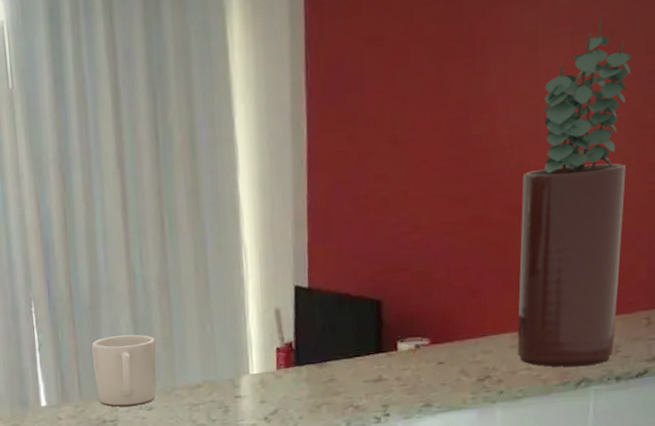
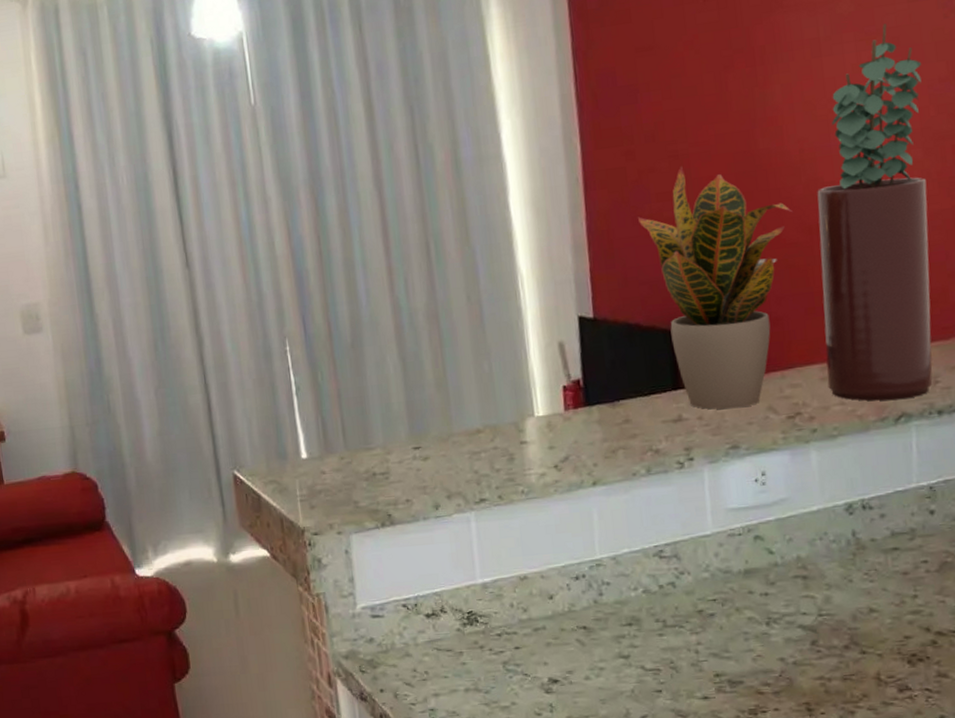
mug: present [92,334,157,407] -> none [356,374,432,458]
potted plant: none [354,150,498,372] -> present [637,167,793,410]

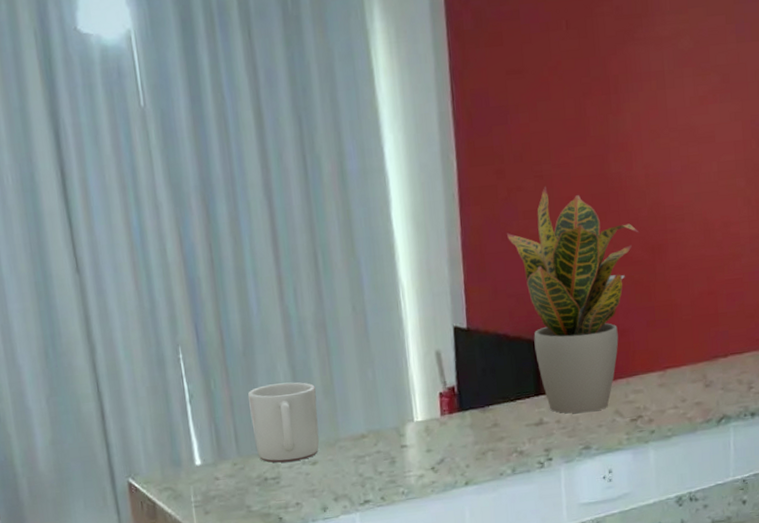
mug: none [356,374,432,458] -> present [248,382,320,463]
vase: present [817,23,933,401] -> none [659,61,748,405]

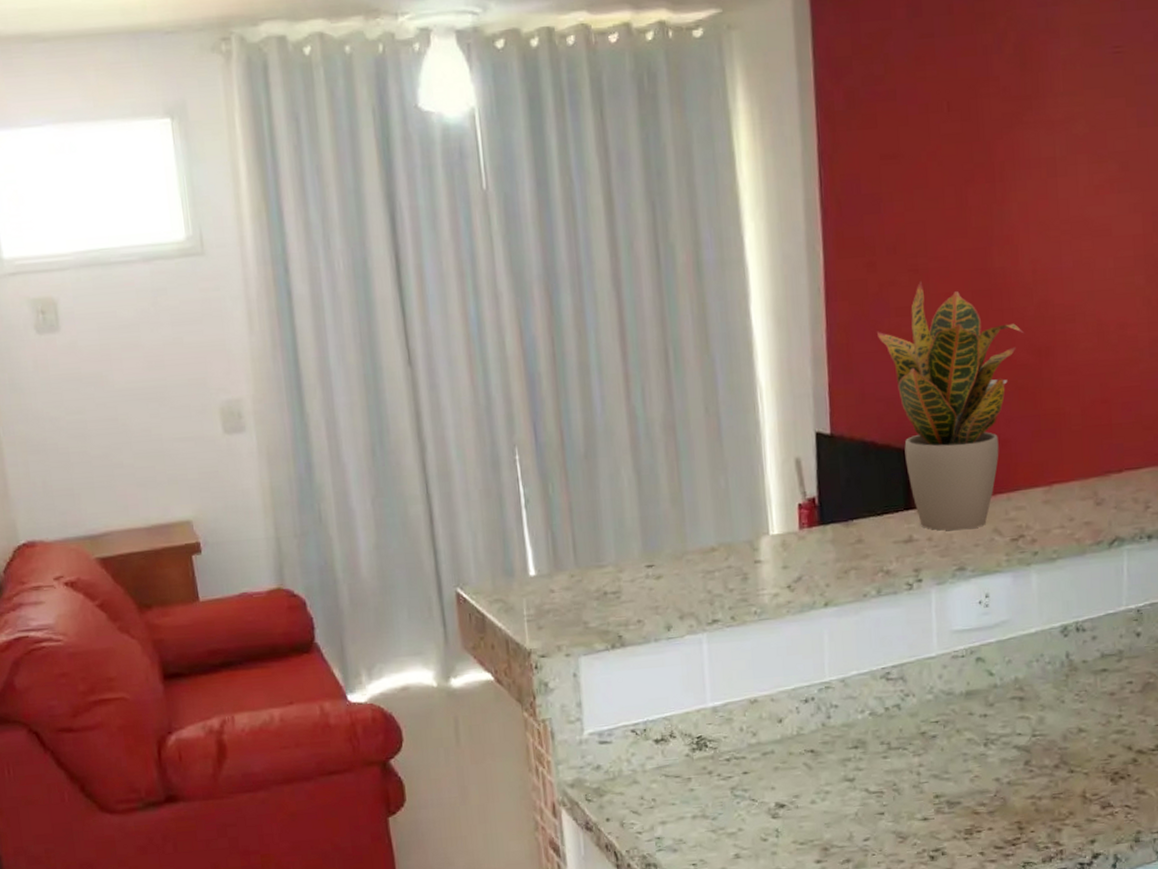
mug: present [248,382,320,463] -> none [589,488,665,576]

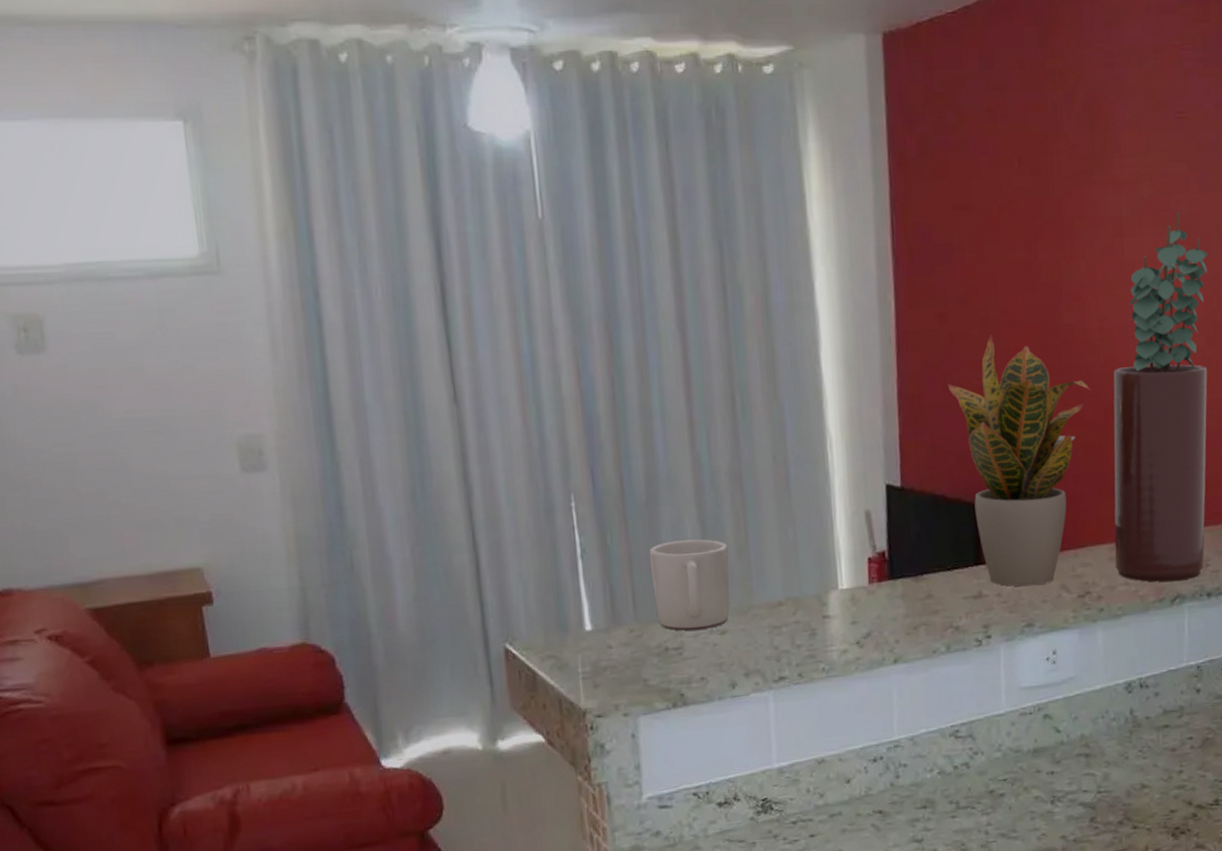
mug: none [589,488,665,576] -> present [650,539,730,631]
vase: none [1047,147,1148,525] -> present [1113,211,1209,582]

